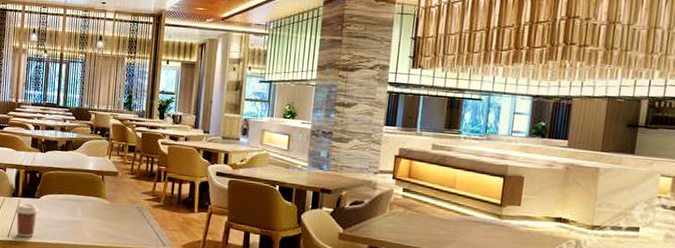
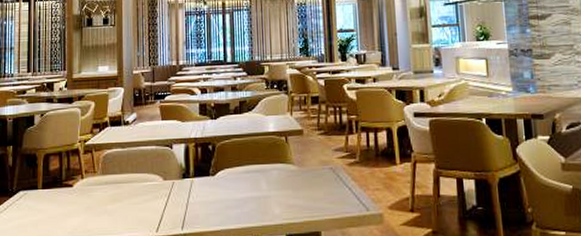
coffee cup: present [15,203,38,237] -> none [187,184,215,226]

